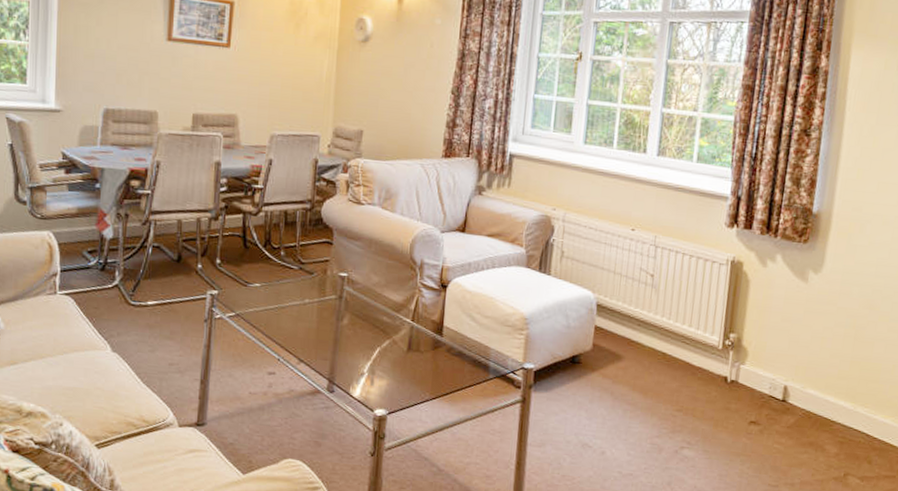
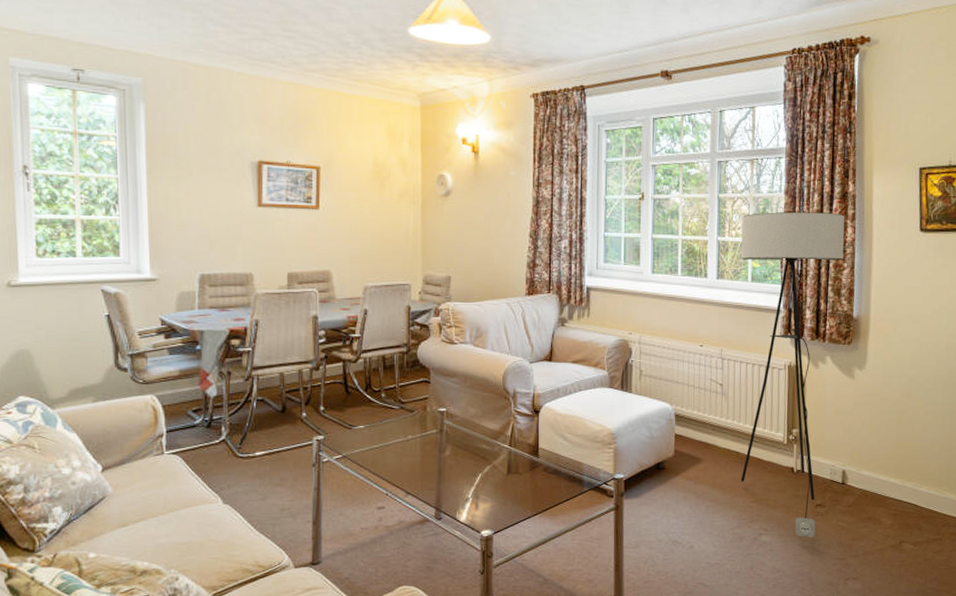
floor lamp: none [665,84,813,458] -> present [741,211,845,537]

